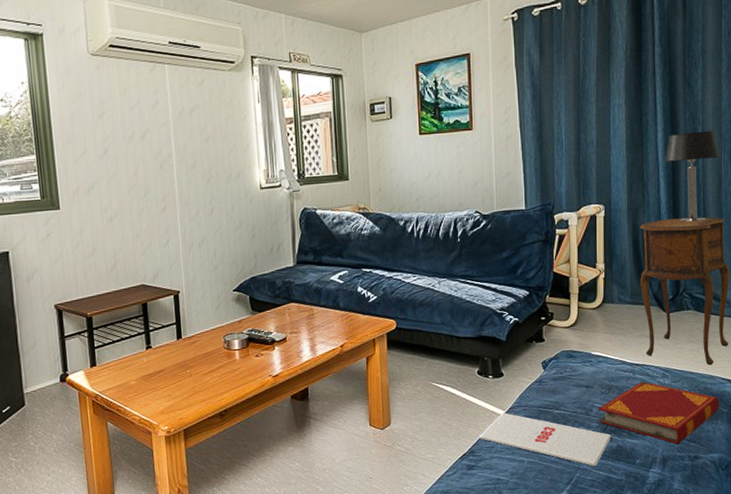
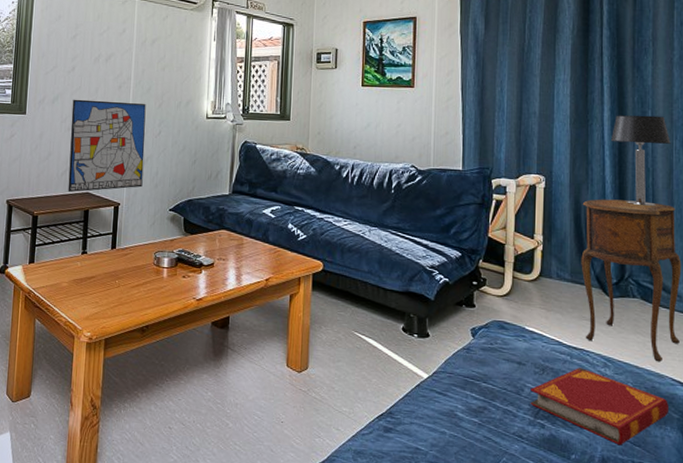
wall art: none [110,182,201,287] -> present [68,99,146,193]
magazine: present [480,412,611,466] -> none [400,376,544,453]

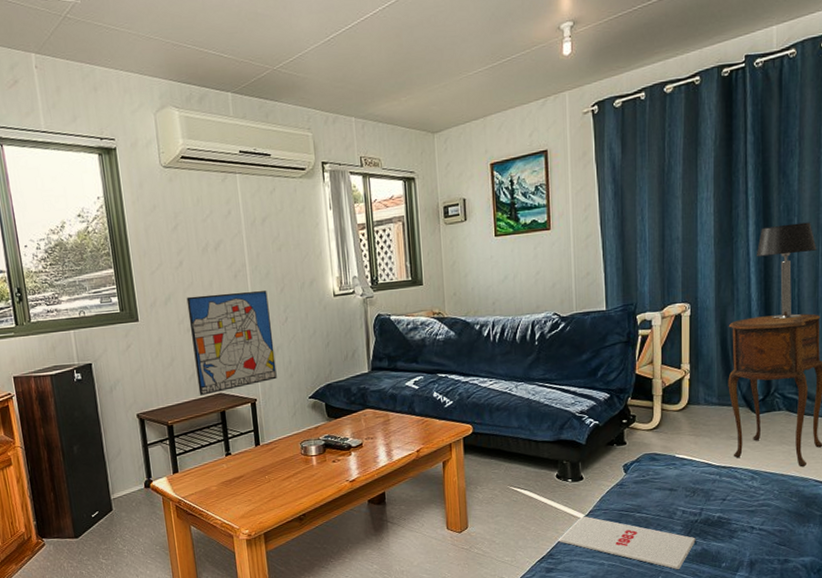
magazine: none [400,376,544,453] -> present [559,516,696,569]
hardback book: present [530,368,668,446] -> none [682,484,812,548]

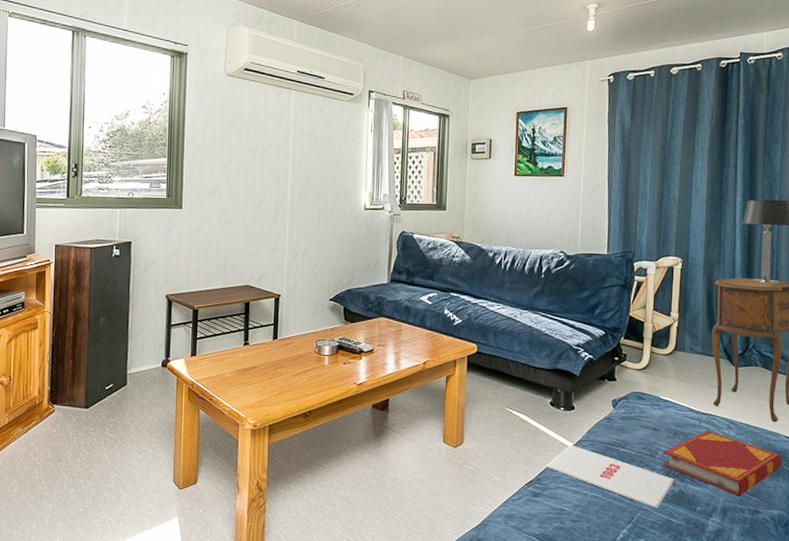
wall art: present [186,291,277,396] -> none [228,192,304,286]
hardback book: none [682,484,812,548] -> present [663,431,782,497]

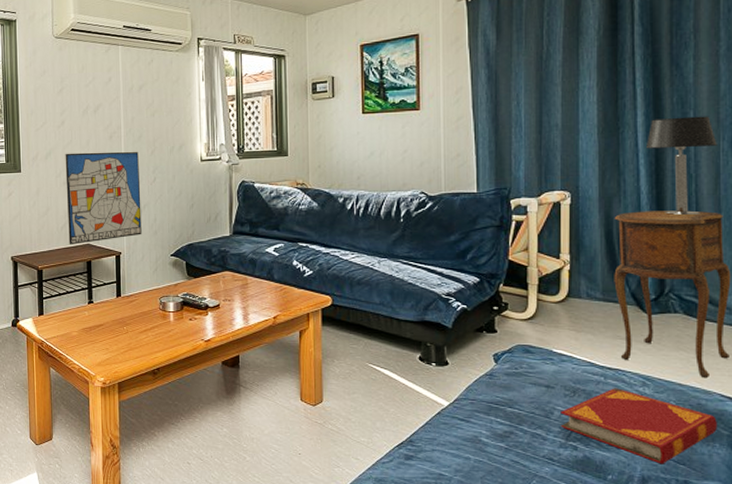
wall art: none [228,192,304,286] -> present [65,152,142,245]
magazine: present [547,445,674,508] -> none [420,404,576,475]

